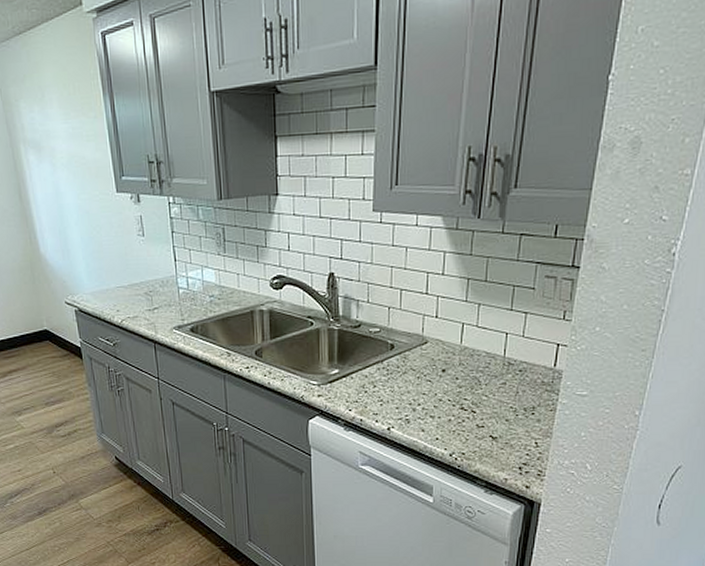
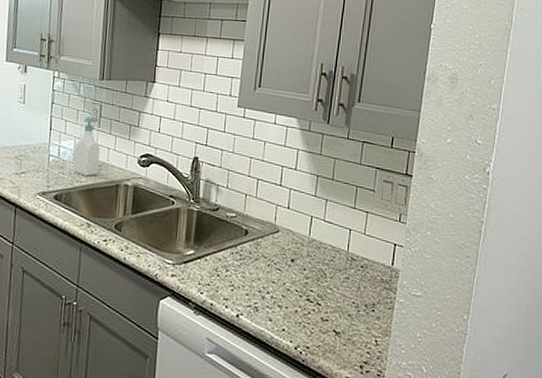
soap bottle: none [202,242,231,306] -> present [73,117,101,177]

